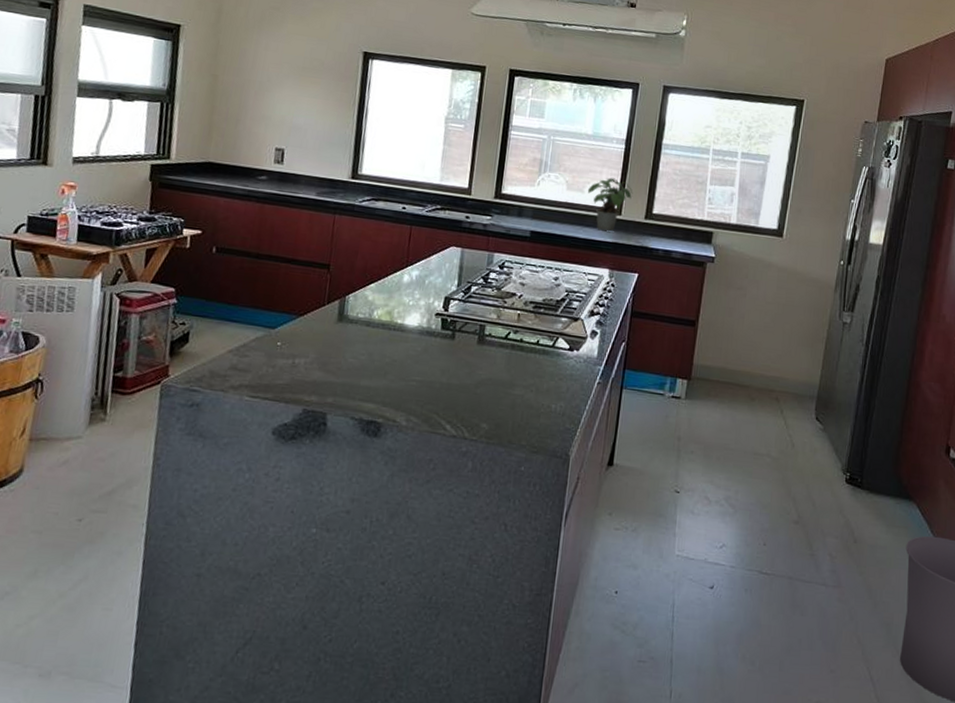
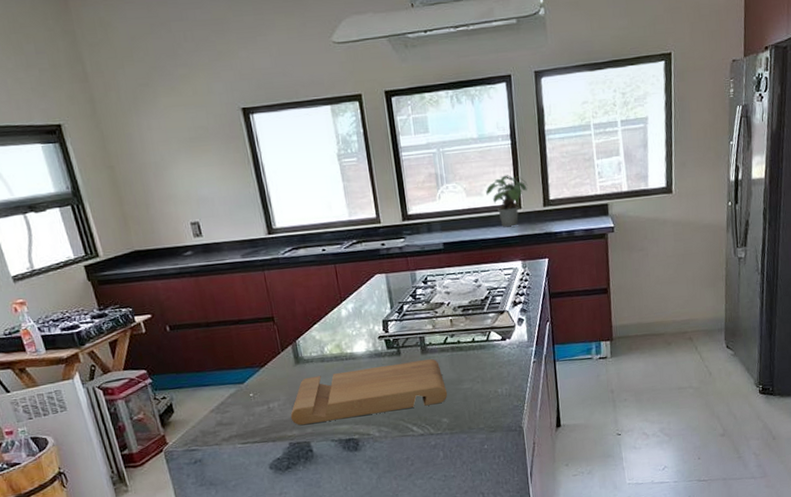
cutting board: none [313,339,495,405] -> present [290,358,447,426]

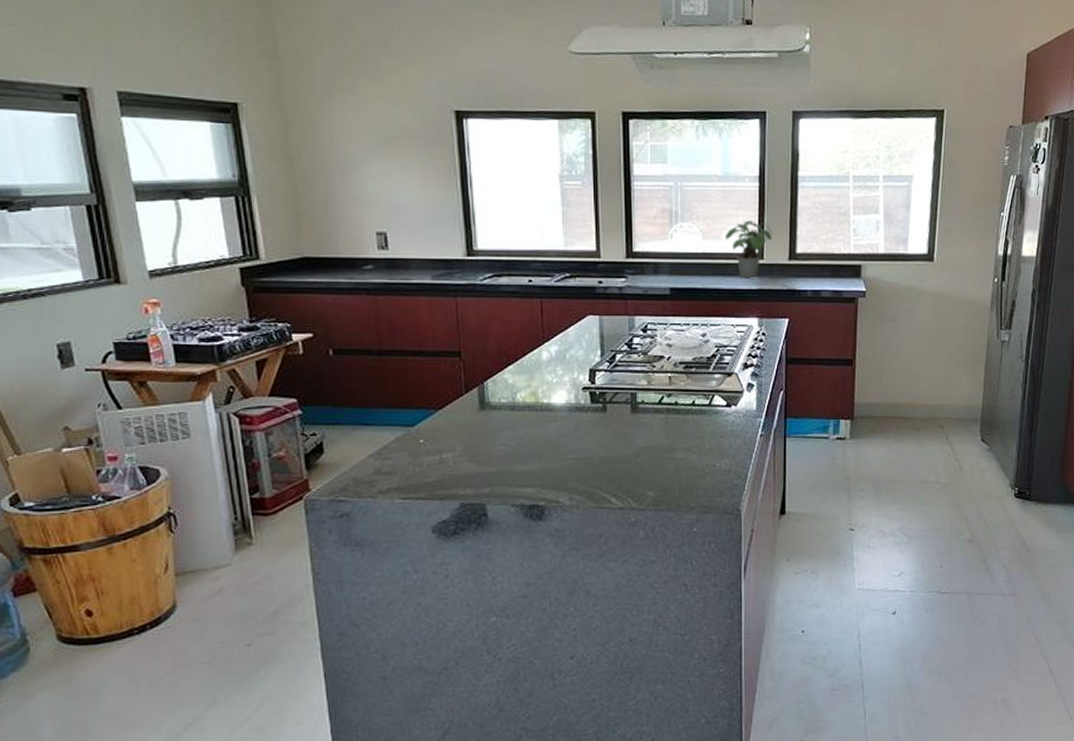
cutting board: present [290,358,447,426] -> none [465,419,656,484]

